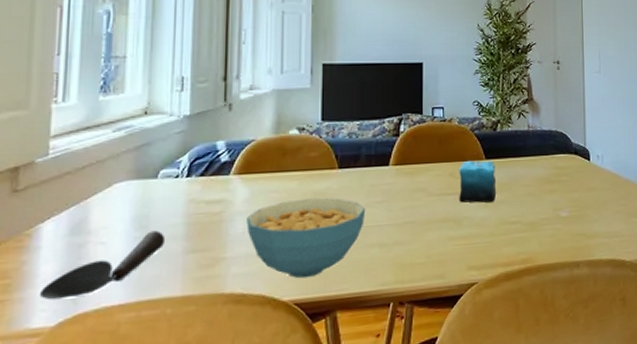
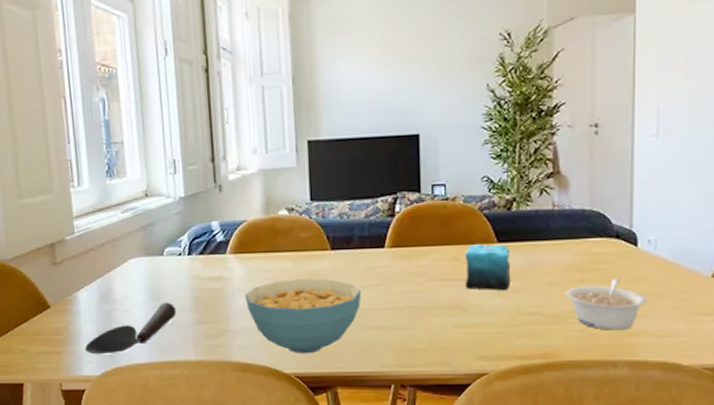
legume: none [539,188,598,234] -> present [565,277,646,330]

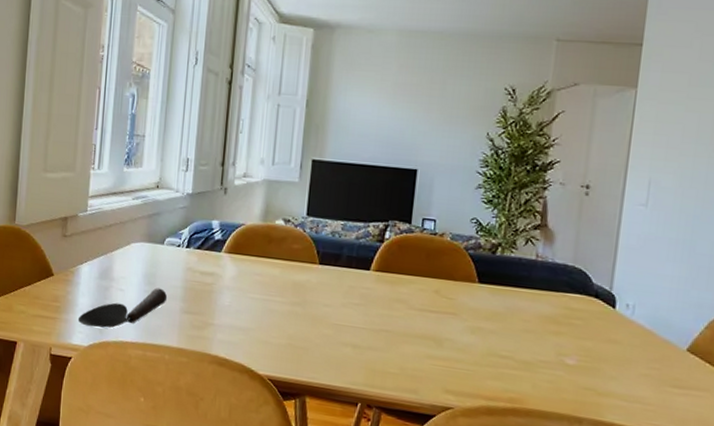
cereal bowl: present [245,278,362,354] -> none [232,285,343,359]
candle: present [465,235,511,290] -> none [442,274,490,330]
legume: present [565,277,646,330] -> none [538,335,619,388]

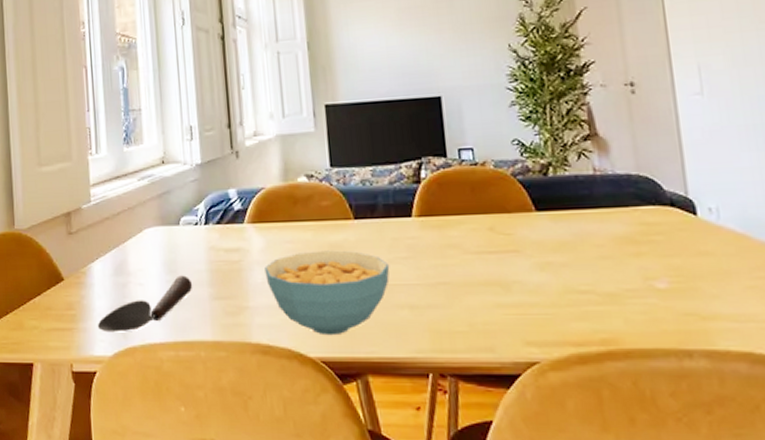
cereal bowl: none [232,285,343,359] -> present [265,250,390,336]

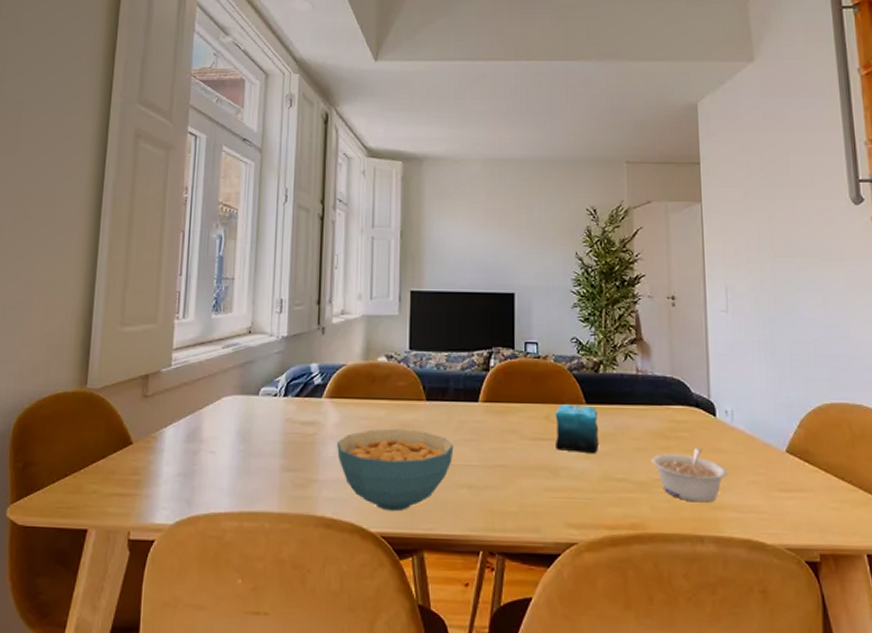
spoon: present [97,275,193,333] -> none [161,445,265,501]
candle: none [500,203,556,265] -> present [555,396,600,453]
legume: none [619,251,717,313] -> present [651,447,727,503]

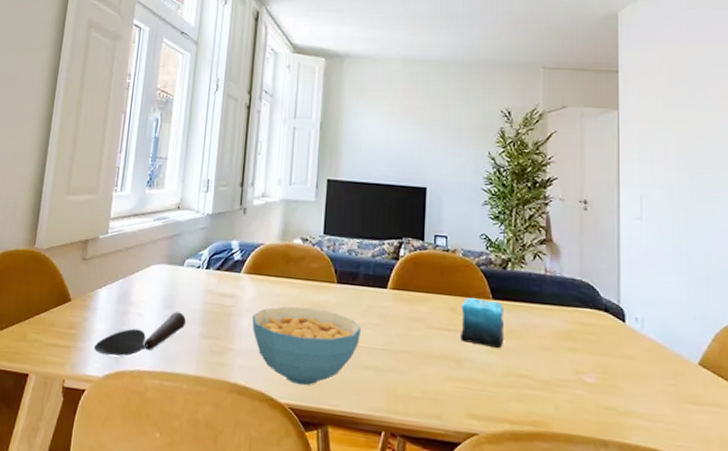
spoon: none [161,445,265,501] -> present [93,311,187,357]
legume: present [651,447,727,503] -> none [556,351,635,408]

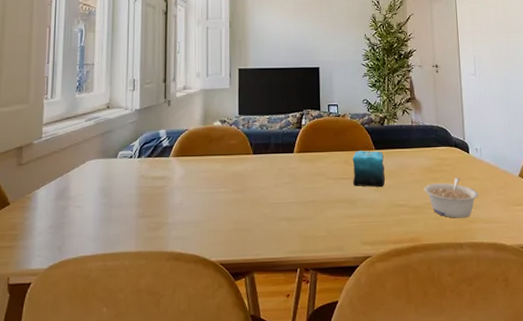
spoon: present [93,311,187,357] -> none [36,199,124,249]
cereal bowl: present [252,306,362,386] -> none [183,177,276,244]
legume: none [556,351,635,408] -> present [423,177,478,218]

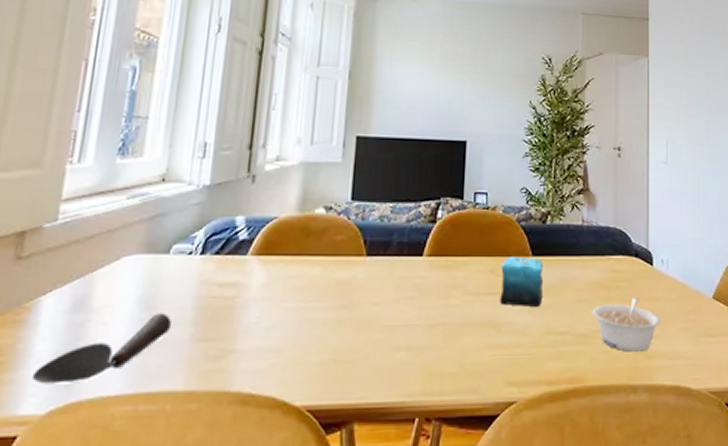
spoon: none [36,199,124,249] -> present [31,313,172,385]

